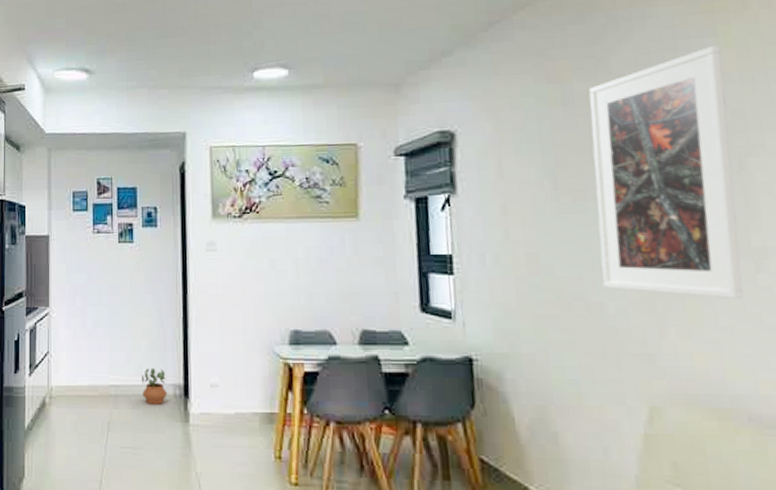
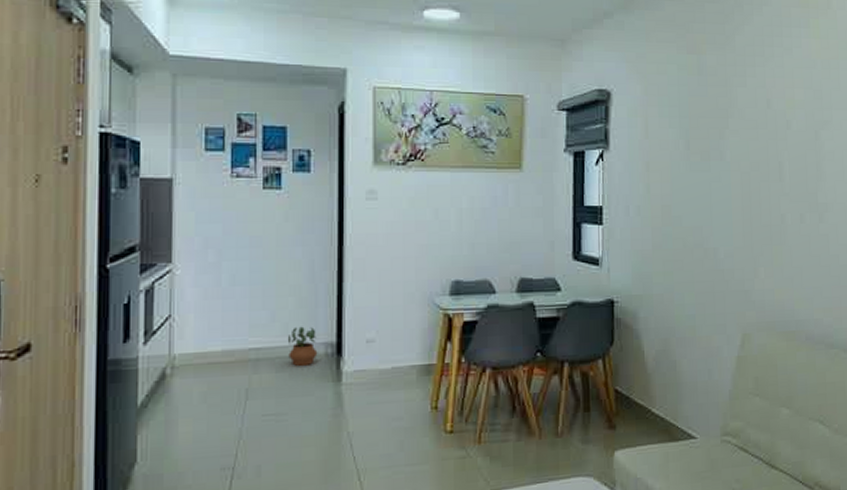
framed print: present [589,45,743,298] -> none [717,35,811,244]

